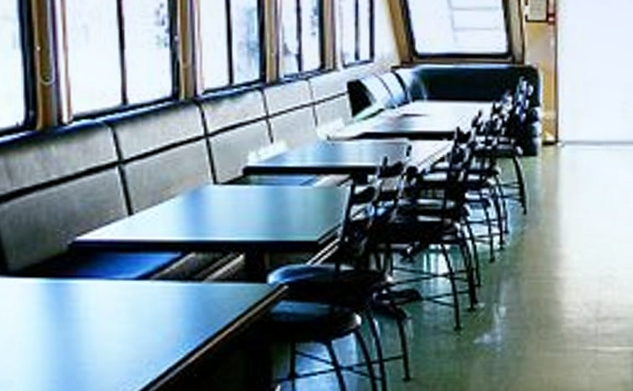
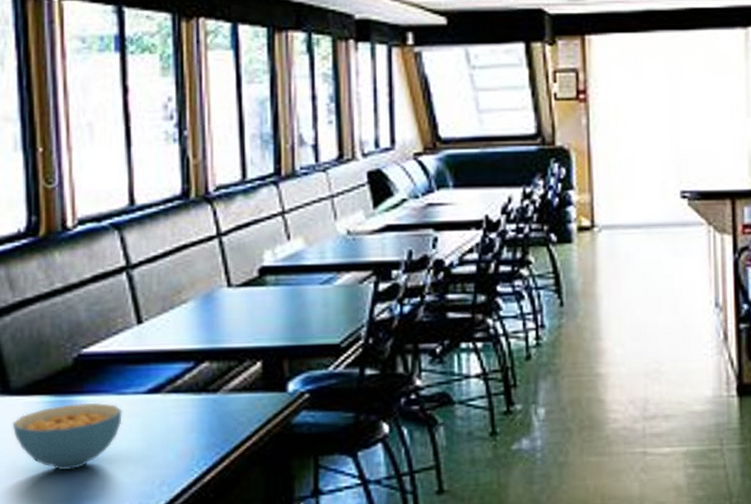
cereal bowl: none [10,286,113,348] -> present [12,402,122,471]

